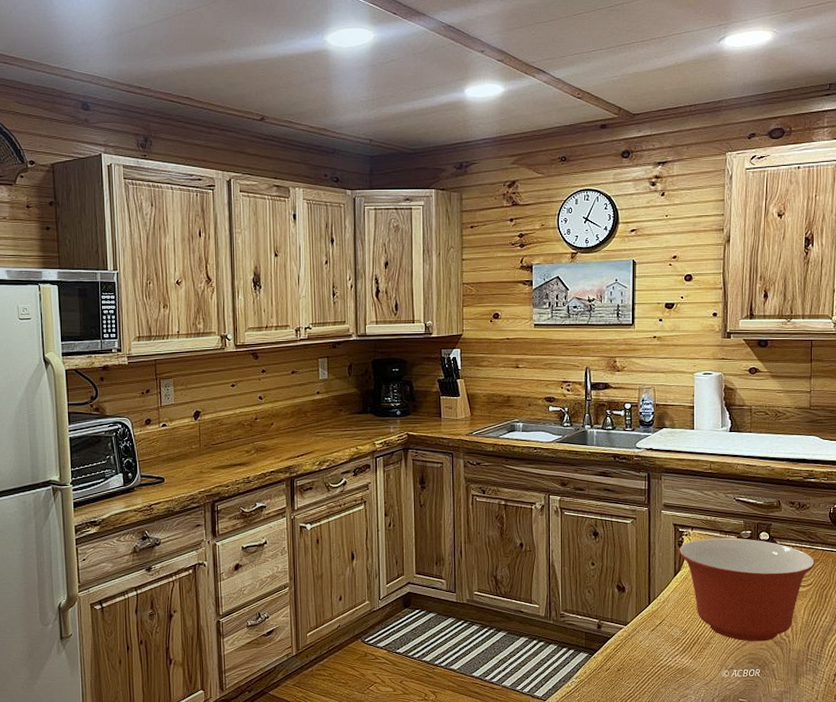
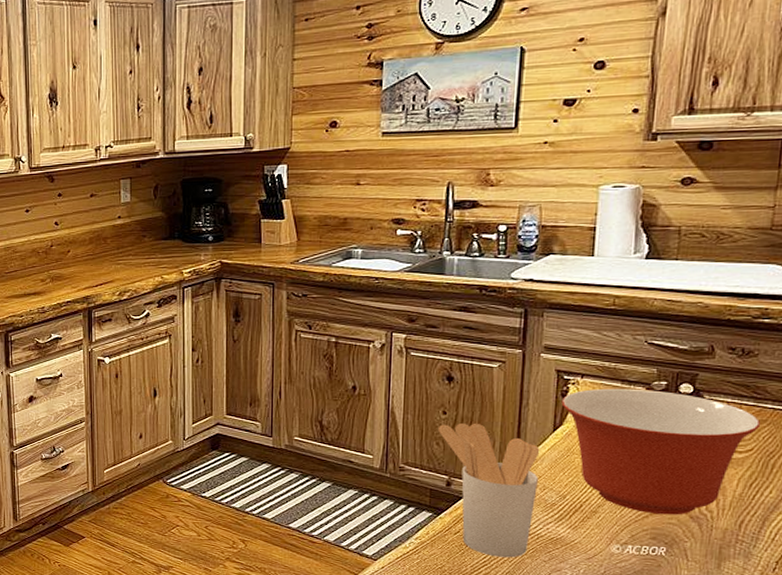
utensil holder: none [589,571,666,689] -> present [439,423,540,558]

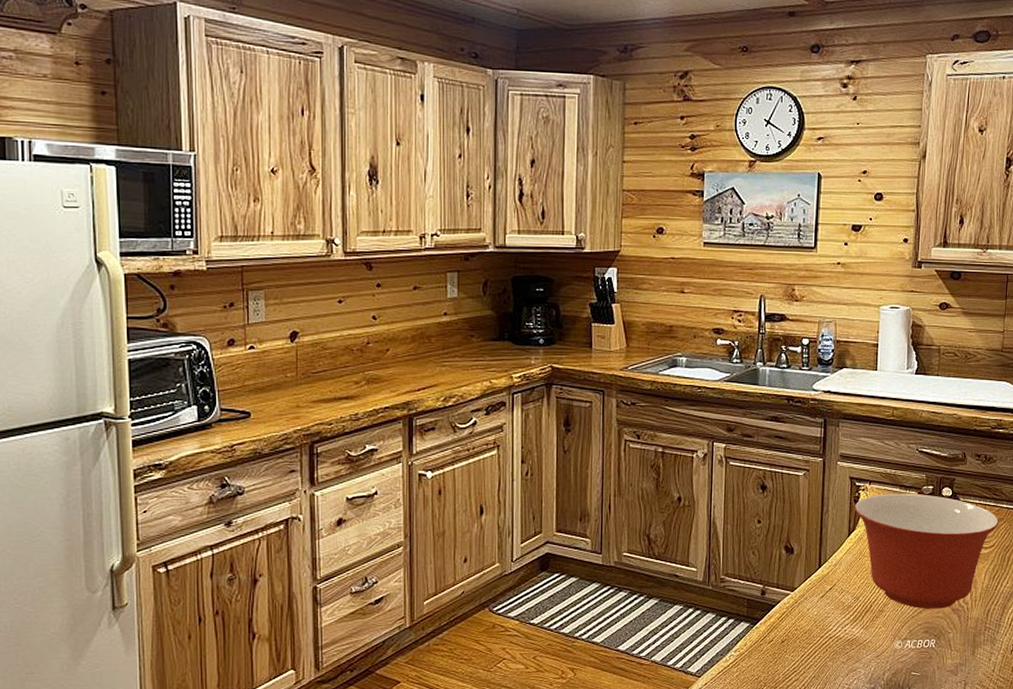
utensil holder: present [439,423,540,558] -> none [754,530,838,663]

